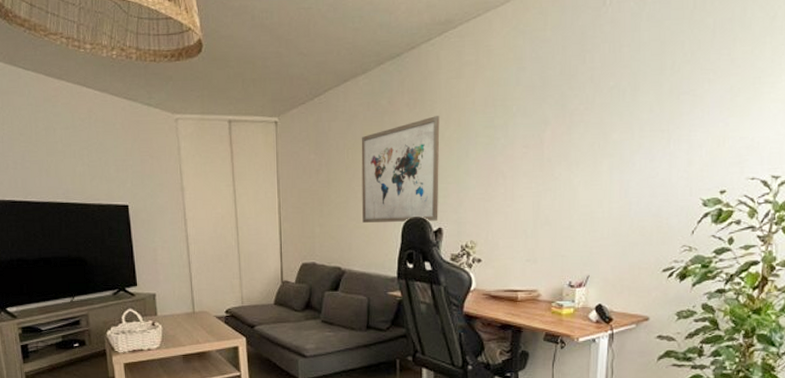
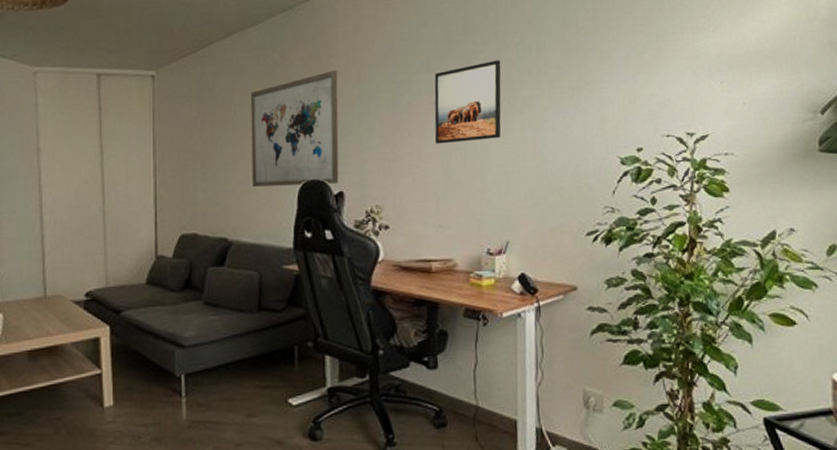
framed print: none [527,104,594,186] -> present [434,60,501,144]

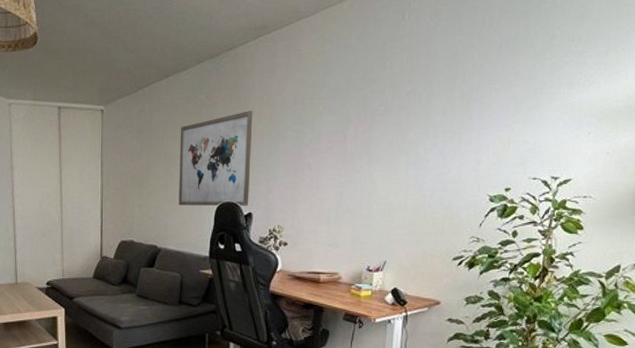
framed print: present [434,60,501,144] -> none [330,106,393,177]

